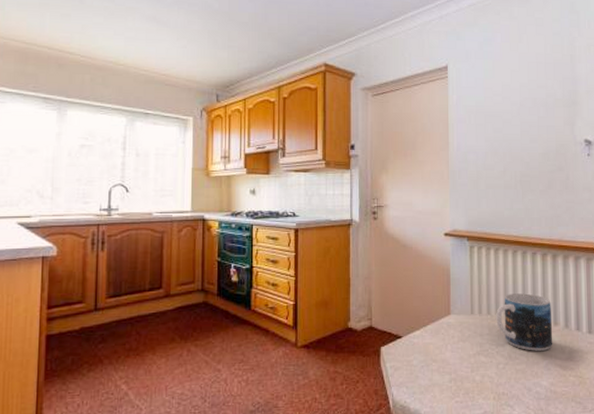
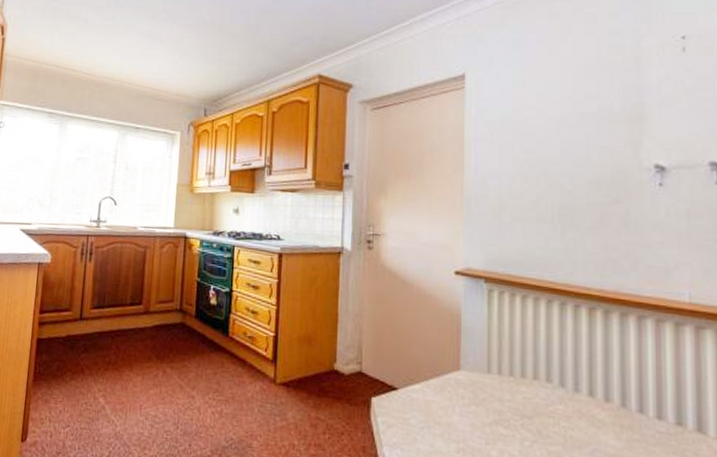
mug: present [496,293,553,351] -> none [521,353,603,433]

